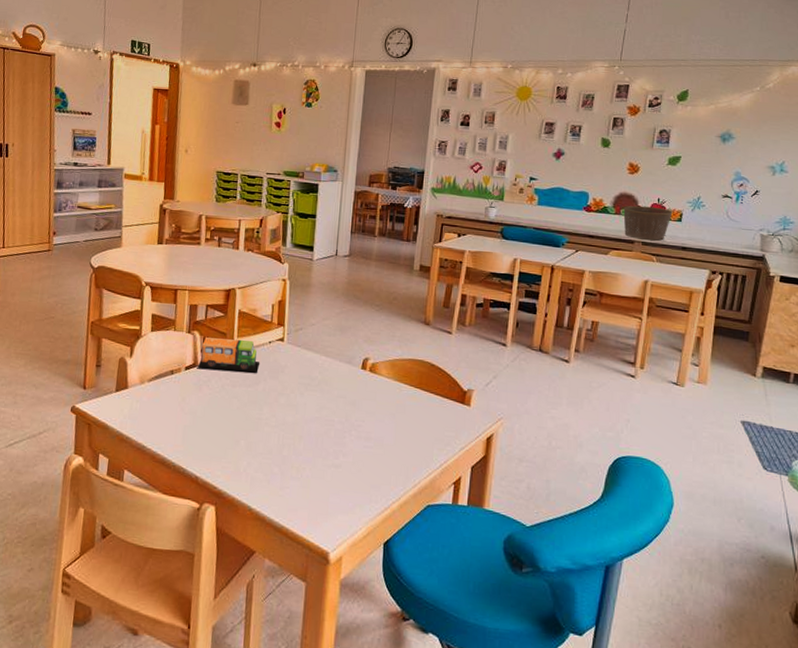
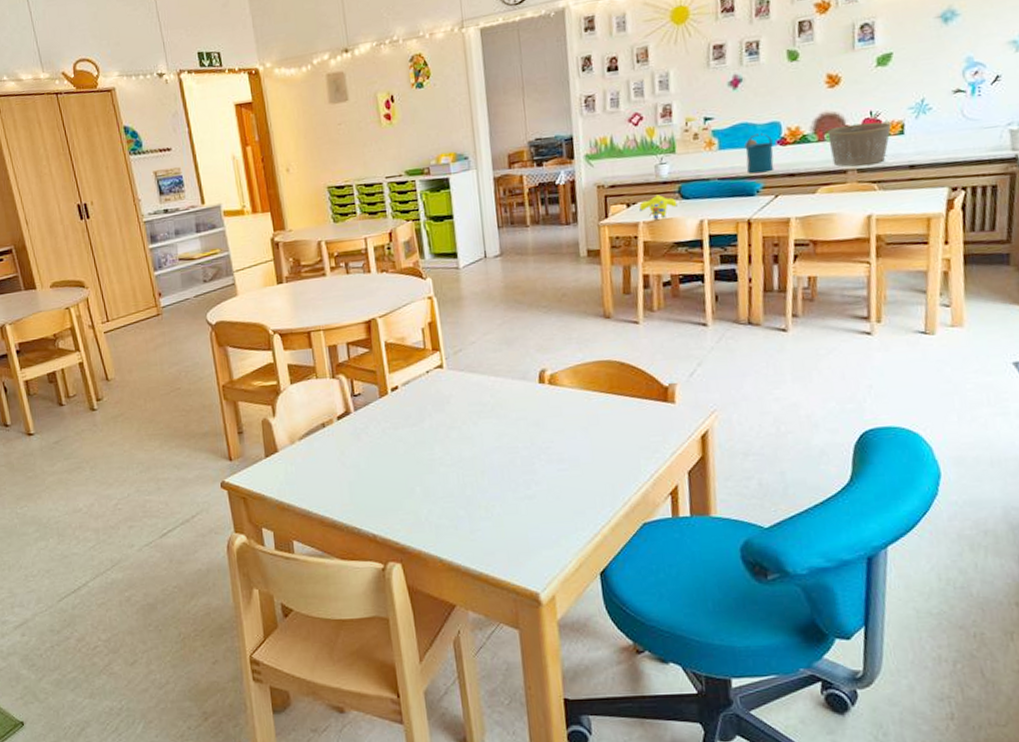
toy bus: present [197,337,259,373] -> none [350,373,421,417]
toy figure: none [468,231,498,252] -> present [639,194,678,221]
watering can: none [558,198,580,231] -> present [744,133,774,174]

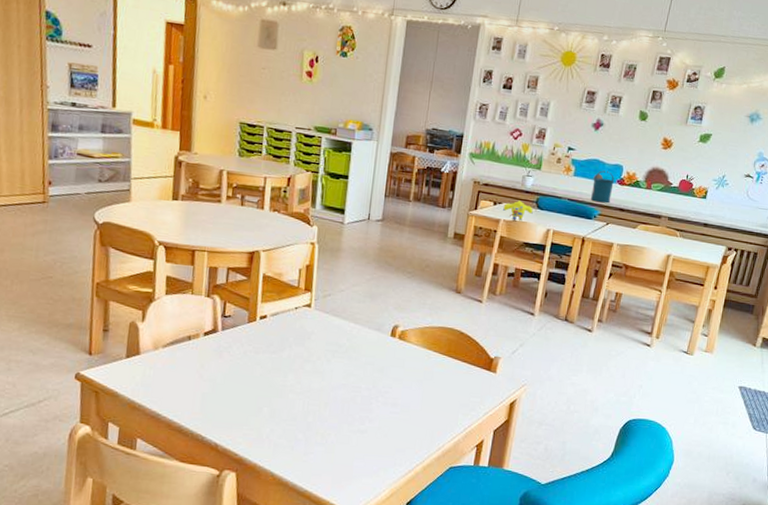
basket: present [827,120,892,167] -> none [653,180,699,217]

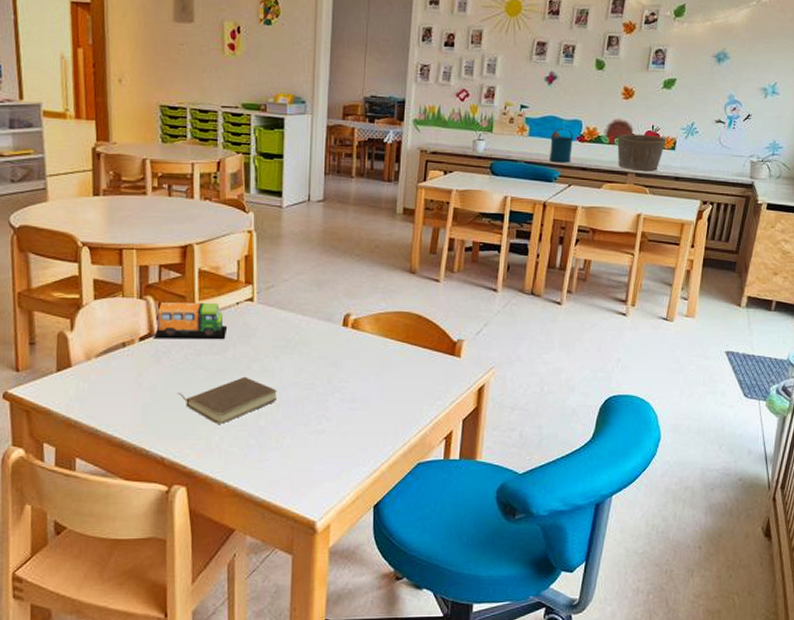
toy bus: none [216,302,284,339] -> present [153,302,226,340]
book: none [235,375,326,417] -> present [177,376,277,424]
toy figure: present [503,200,533,222] -> none [455,167,487,191]
basket: none [653,180,699,217] -> present [617,133,667,171]

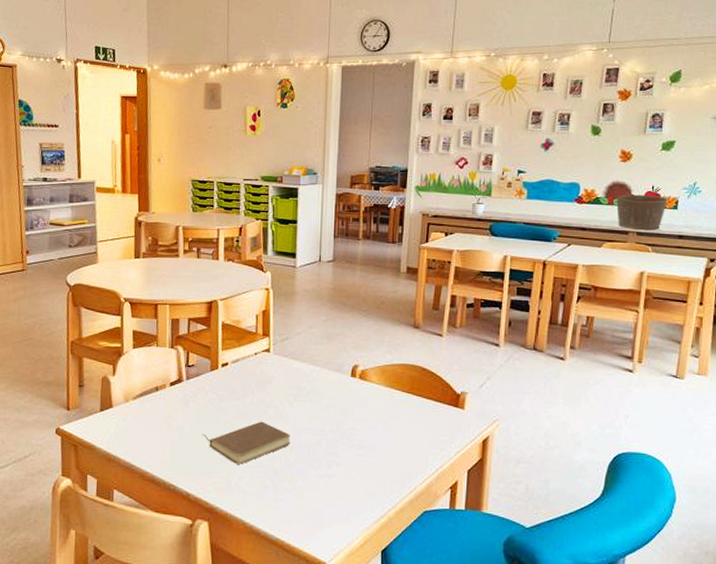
toy bus: present [153,302,226,340] -> none [182,352,246,386]
watering can: present [550,127,573,163] -> none [548,190,571,224]

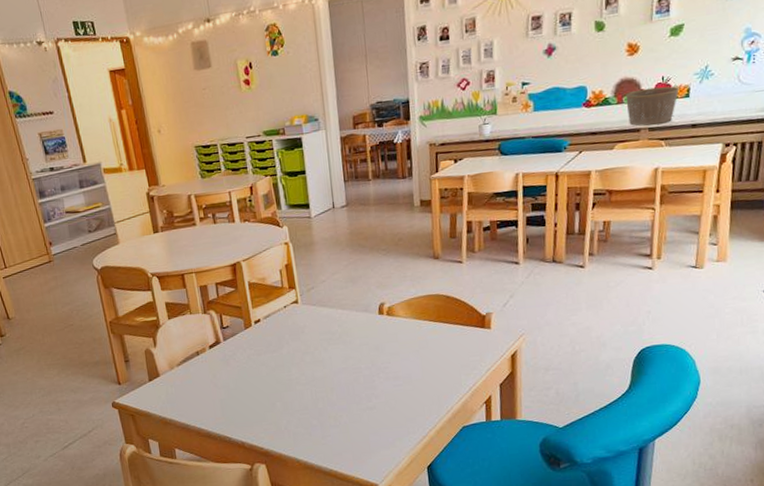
book: present [202,421,290,464] -> none [247,368,330,410]

